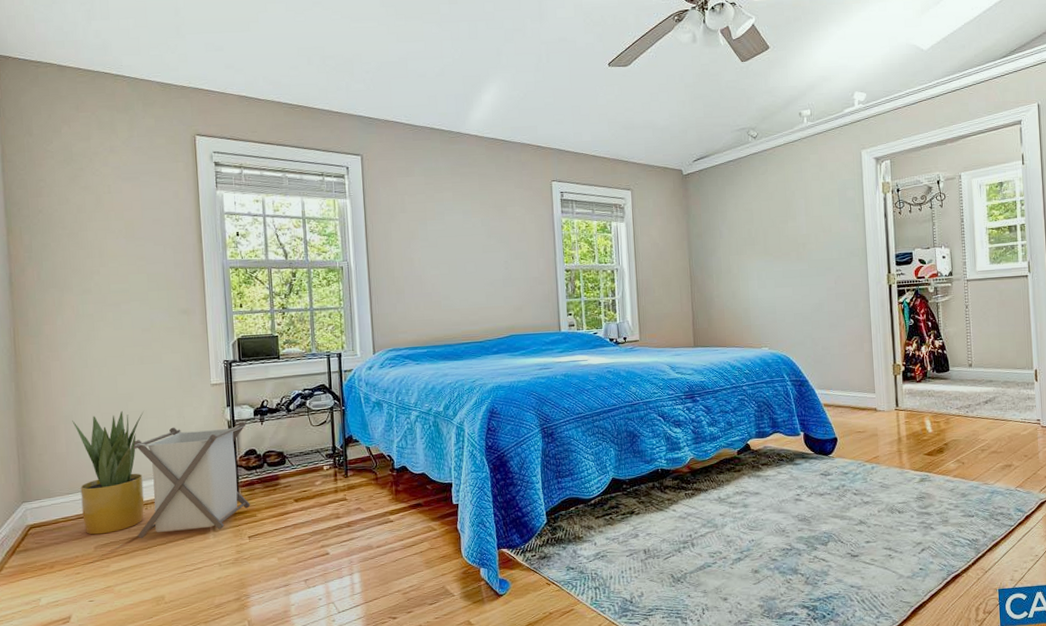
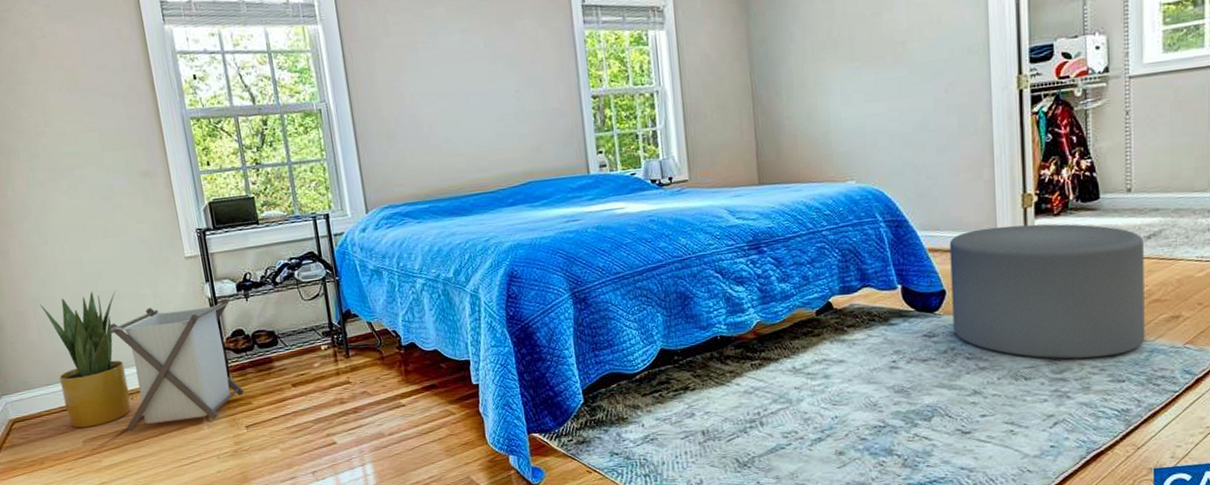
pouf: none [839,388,987,497] -> present [949,224,1145,359]

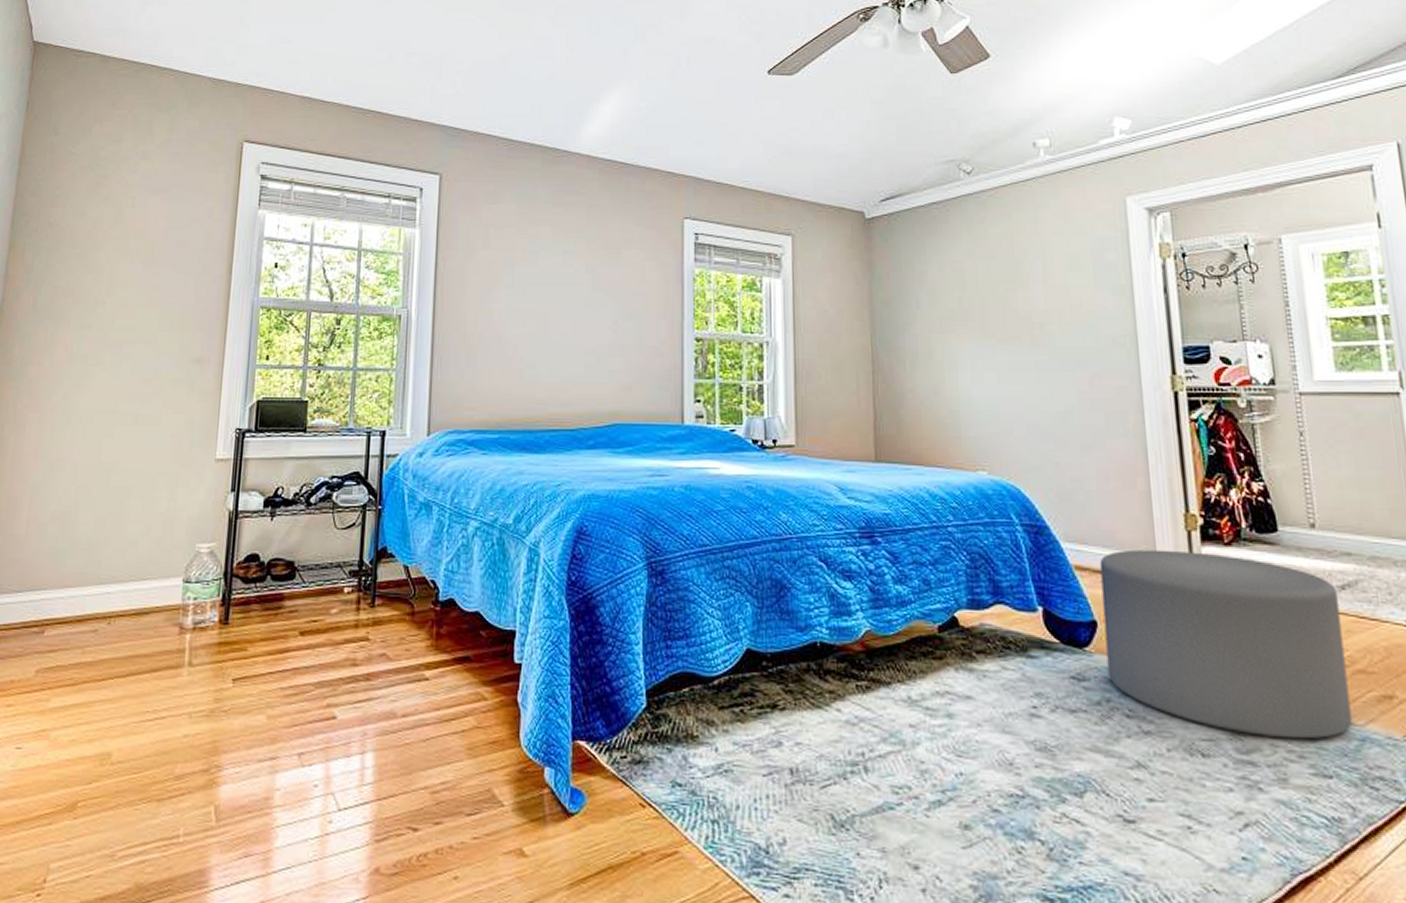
planter: present [40,291,131,428] -> none [28,484,128,653]
laundry basket: present [108,298,245,432] -> none [92,513,252,666]

